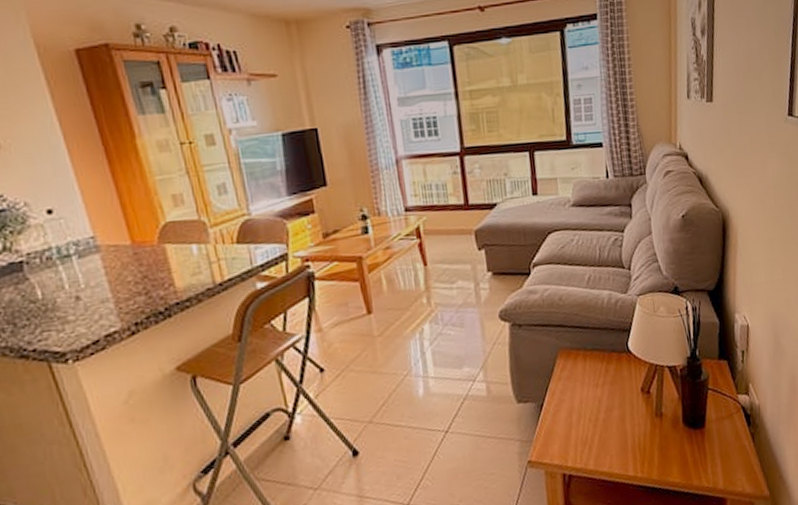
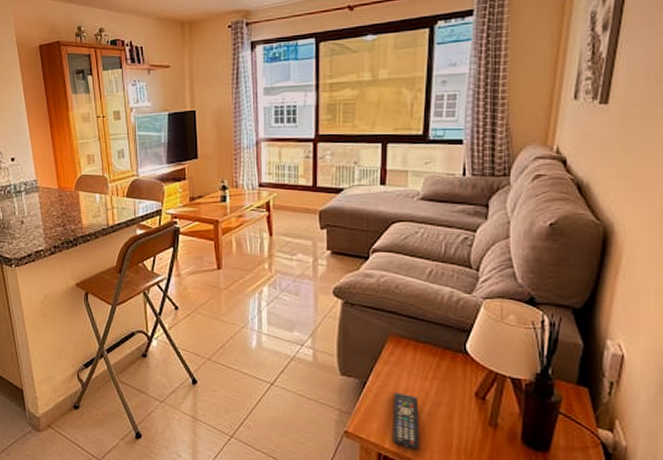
remote control: none [569,406,600,461] -> present [393,392,419,450]

